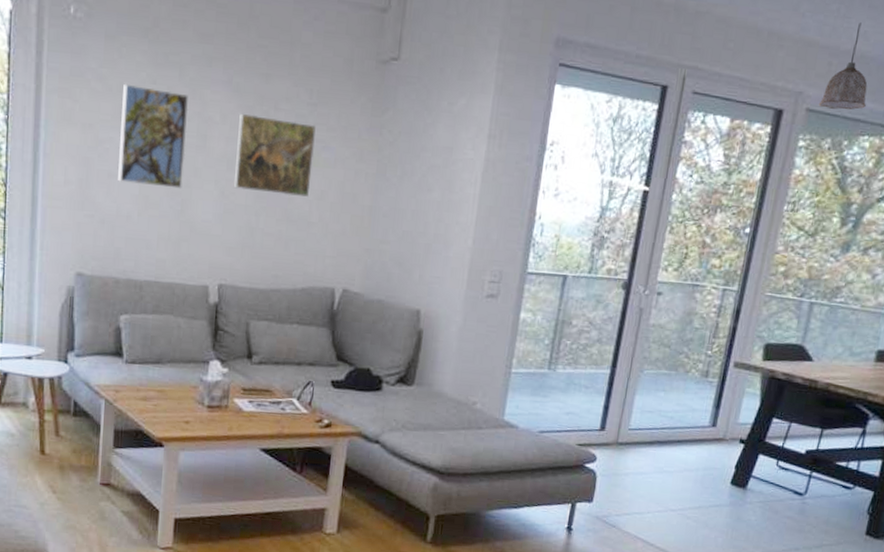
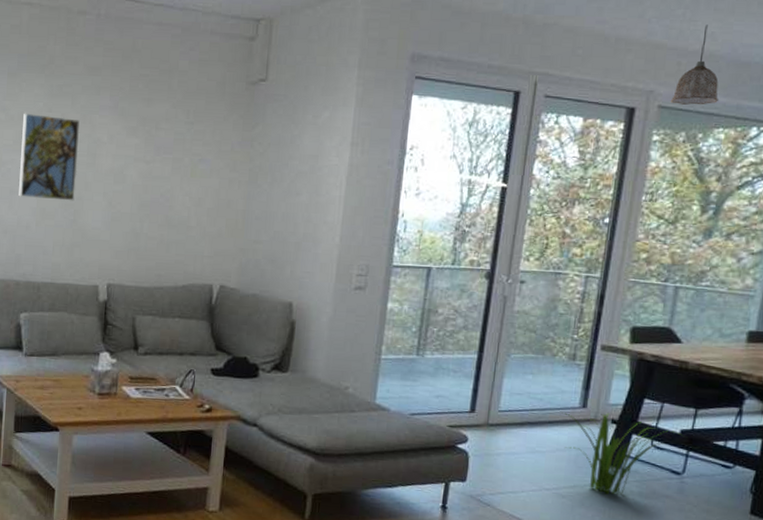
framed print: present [233,113,316,198] -> none [119,133,193,205]
decorative plant: none [690,431,807,515] -> present [561,412,682,495]

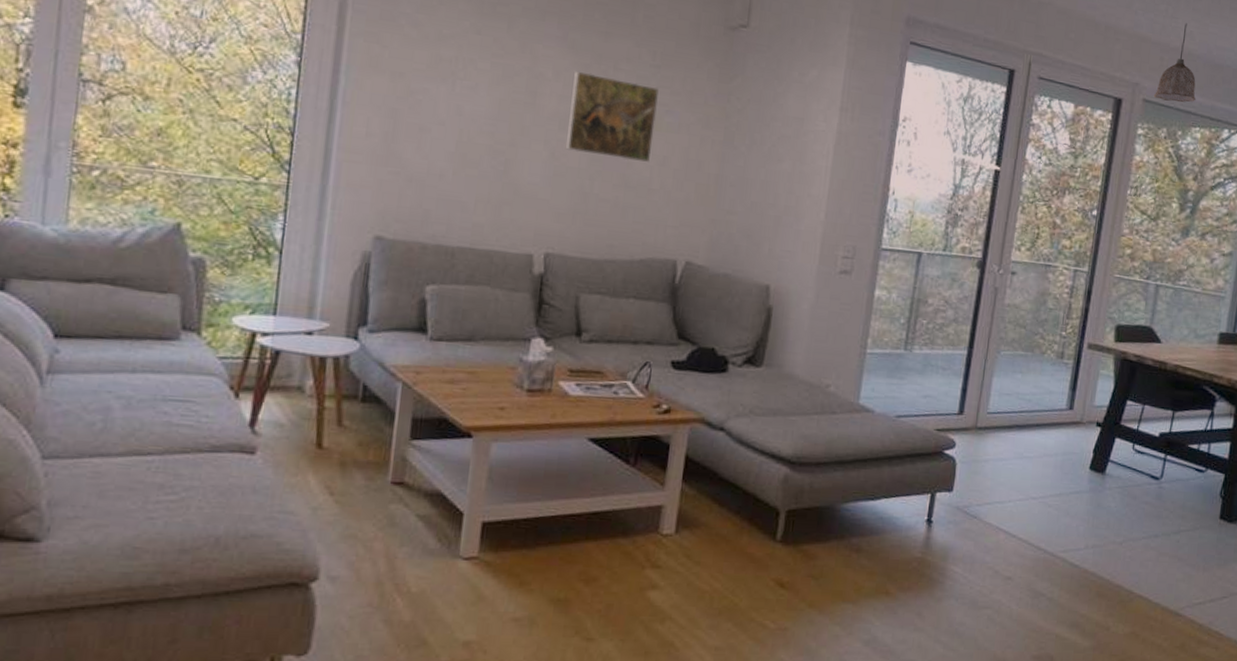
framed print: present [19,114,80,201] -> none [431,33,517,148]
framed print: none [119,133,193,205] -> present [565,71,659,163]
decorative plant: present [561,412,682,495] -> none [1048,414,1161,502]

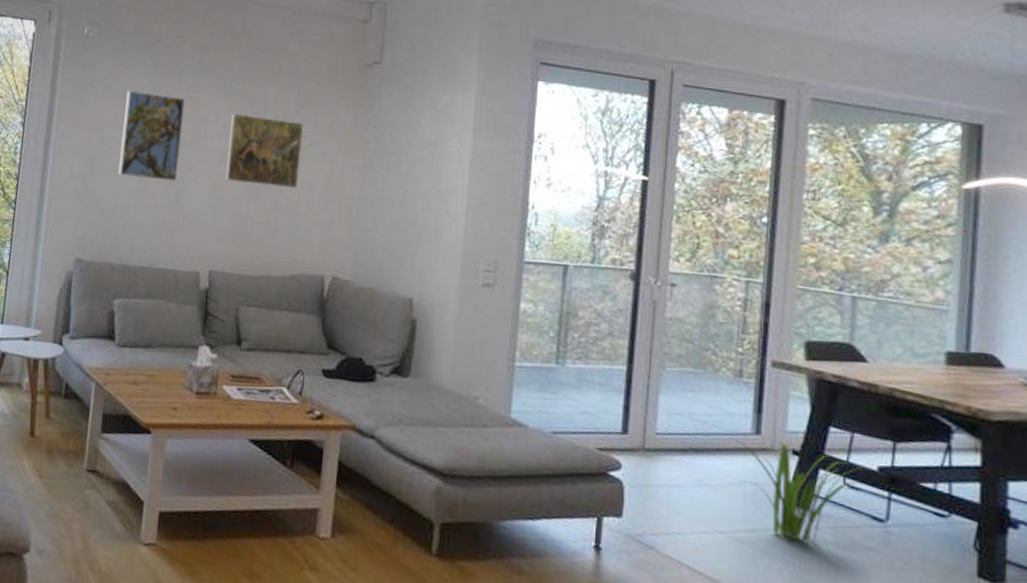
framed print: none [431,33,517,148] -> present [118,91,185,182]
decorative plant: none [1048,414,1161,502] -> present [730,438,881,543]
pendant lamp: present [1153,23,1196,103] -> none [824,16,879,99]

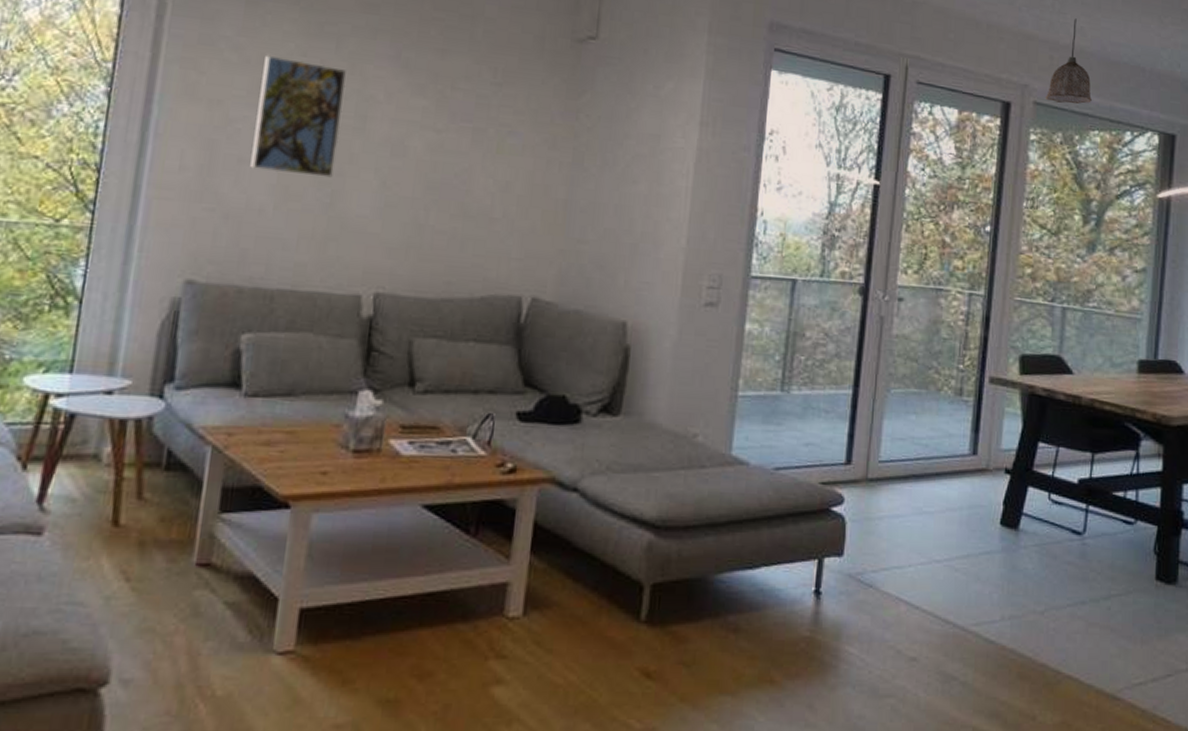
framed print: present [224,113,303,189] -> none [397,91,500,190]
decorative plant: present [730,438,881,543] -> none [949,459,1080,564]
pendant lamp: none [824,16,879,99] -> present [1045,18,1092,104]

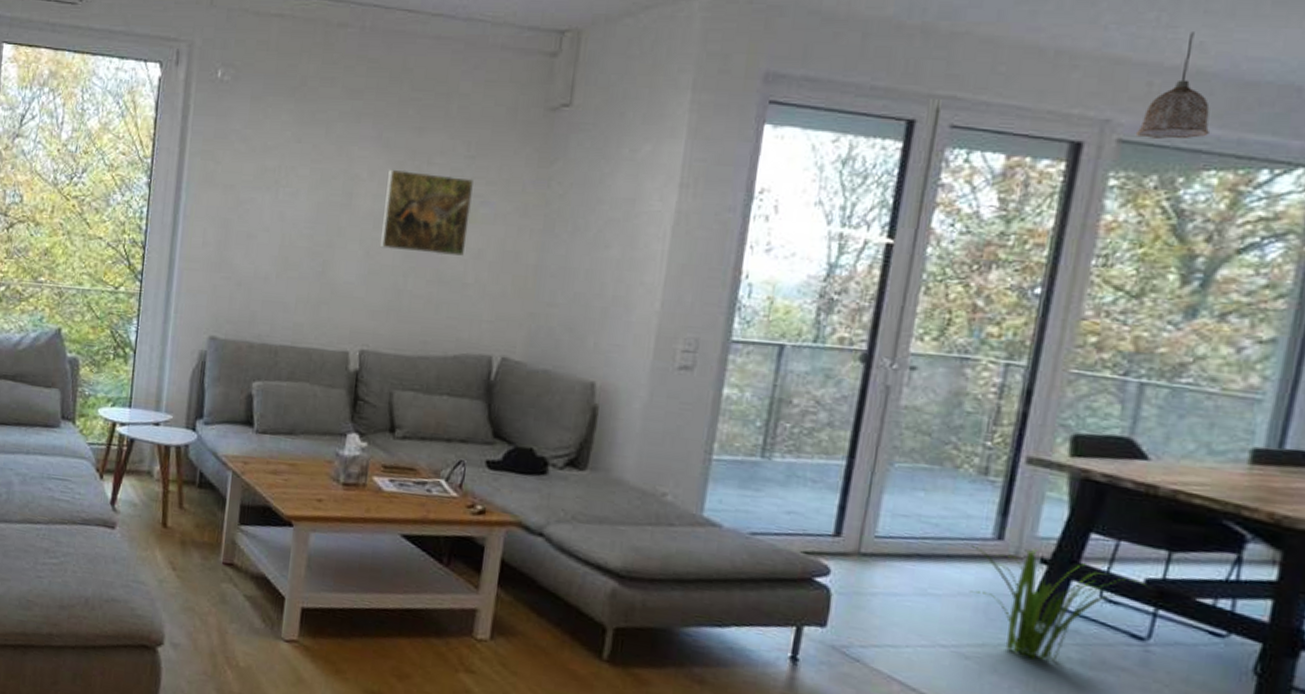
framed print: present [250,56,346,178] -> none [257,145,334,249]
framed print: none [397,91,500,190] -> present [379,169,473,257]
decorative plant: none [949,459,1080,564] -> present [965,544,1148,661]

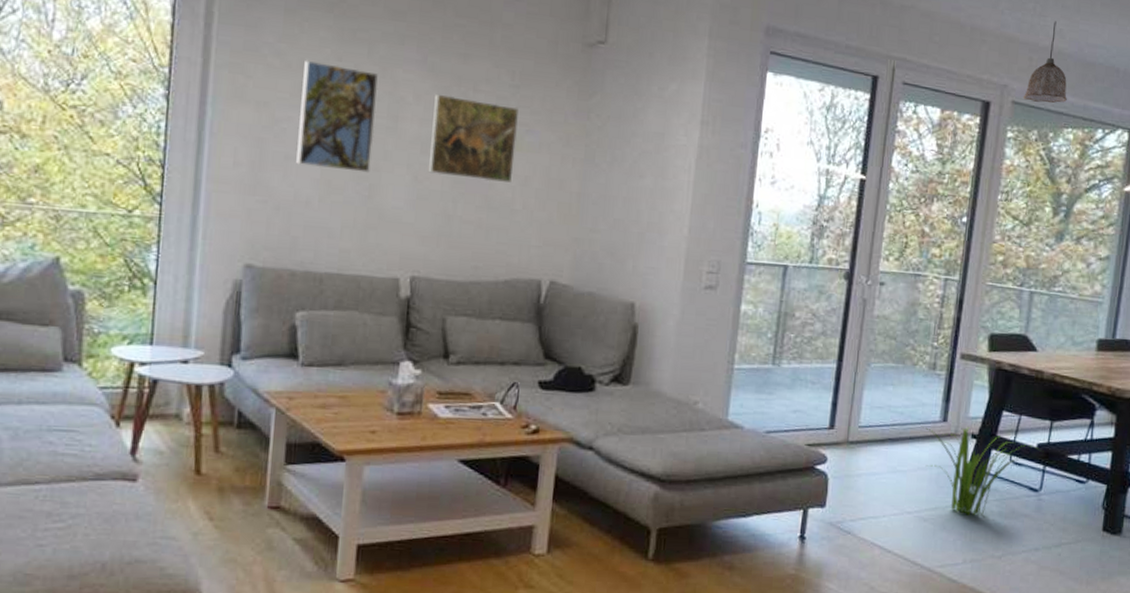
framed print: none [257,145,334,249] -> present [296,61,378,173]

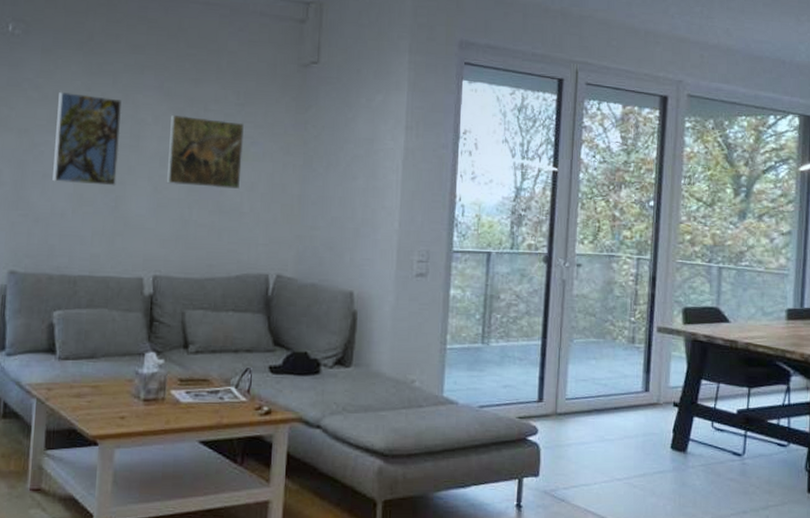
decorative plant: present [922,426,1039,516] -> none [625,395,739,481]
pendant lamp: present [1023,21,1067,104] -> none [697,21,738,95]

